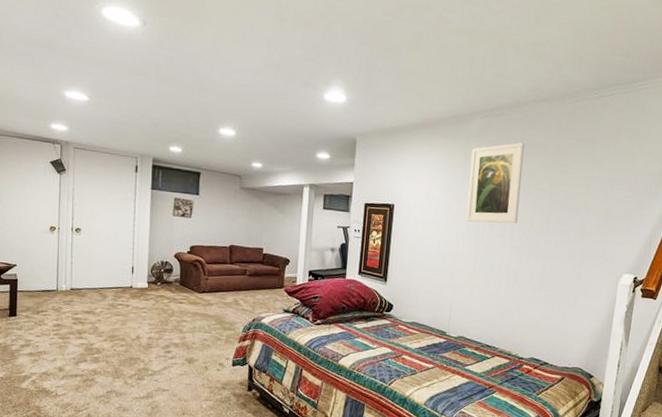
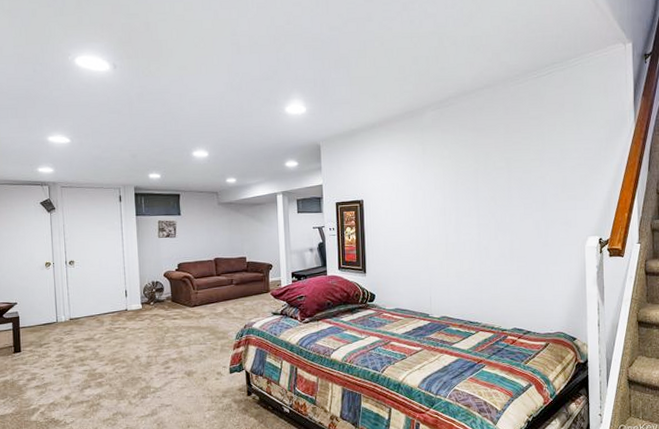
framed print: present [466,142,525,224] -> none [428,128,480,207]

